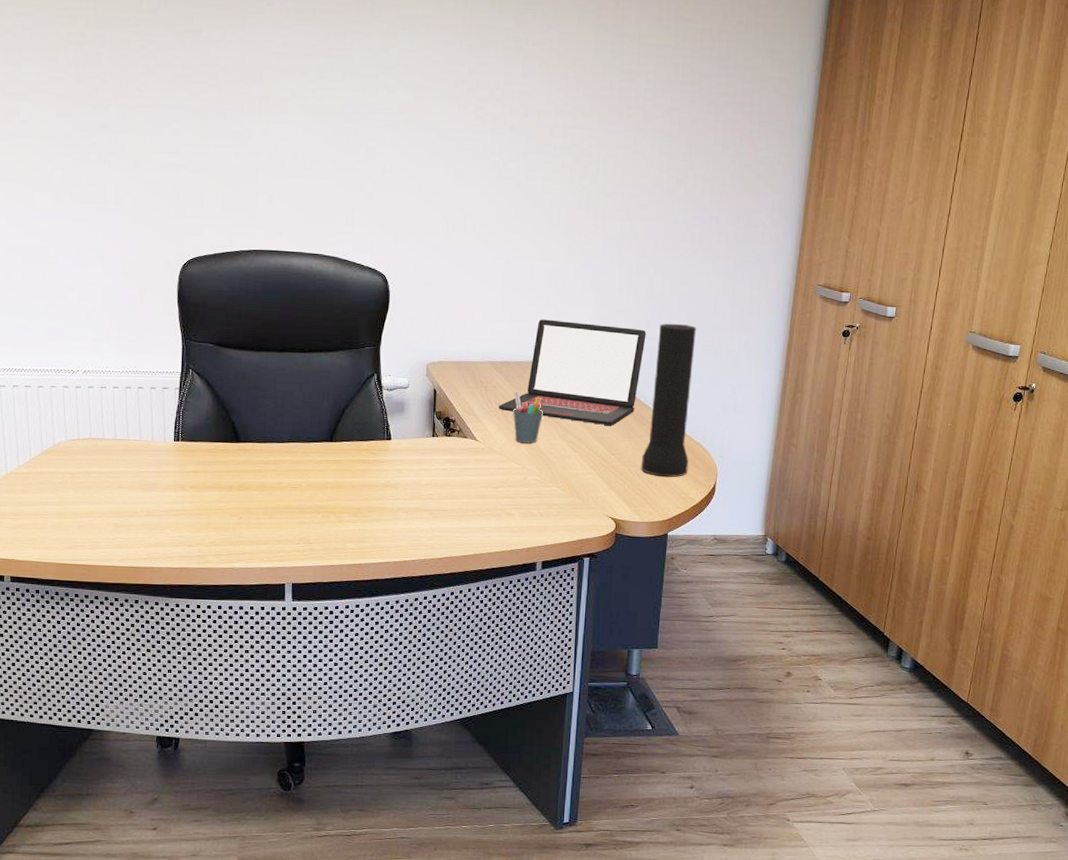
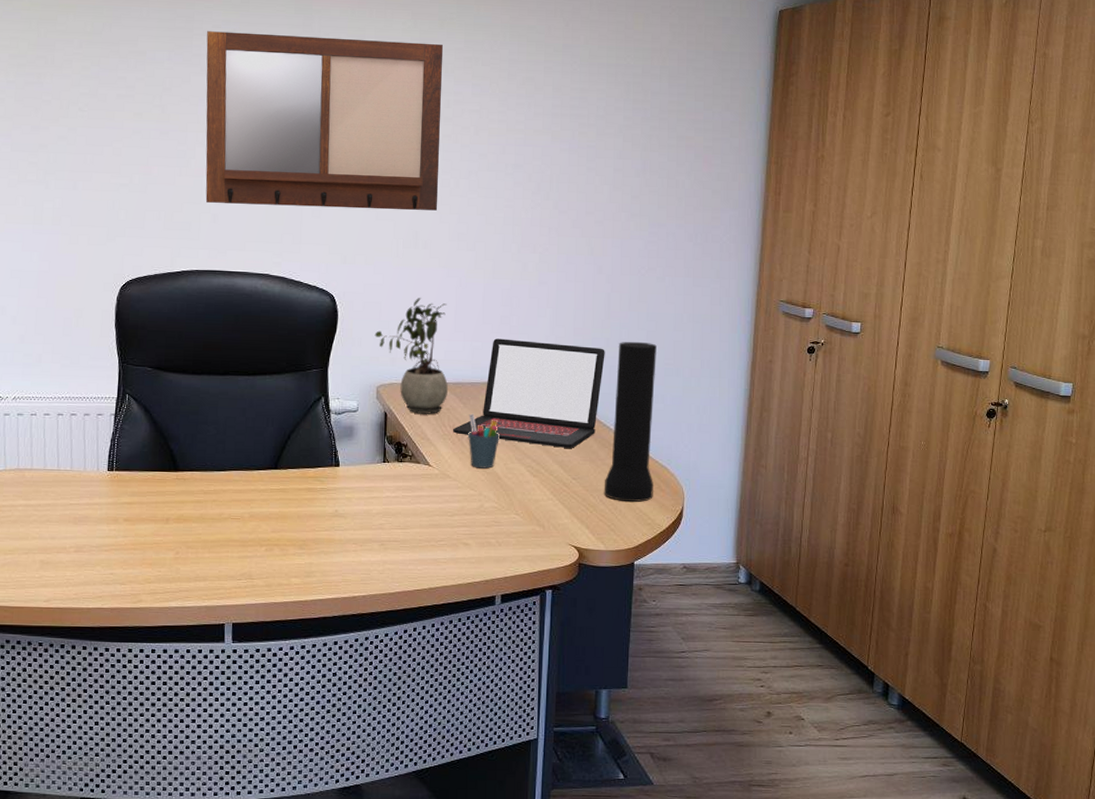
writing board: none [260,9,495,193] -> present [205,31,444,211]
potted plant: none [425,279,495,392] -> present [374,298,448,414]

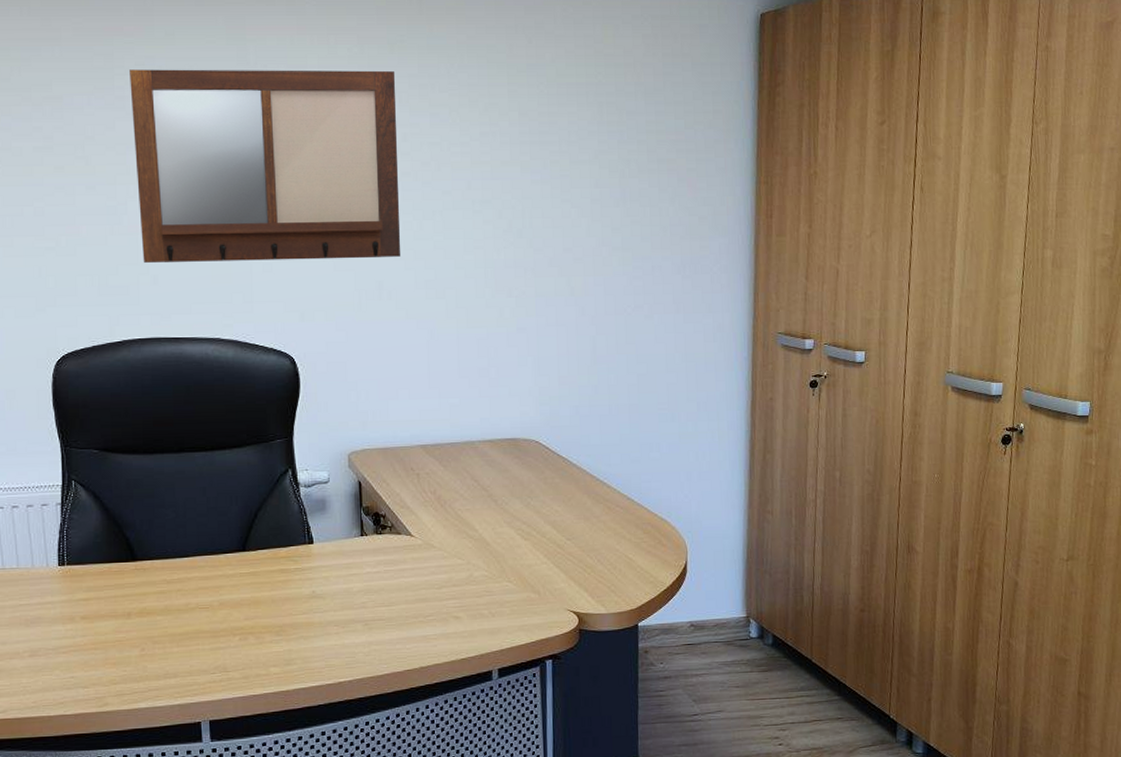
potted plant: present [374,298,448,414] -> none [341,354,426,481]
laptop: present [452,338,605,448] -> none [433,393,594,507]
pen holder: present [468,413,500,469] -> none [450,476,485,535]
vase: present [603,341,657,502] -> none [601,386,654,560]

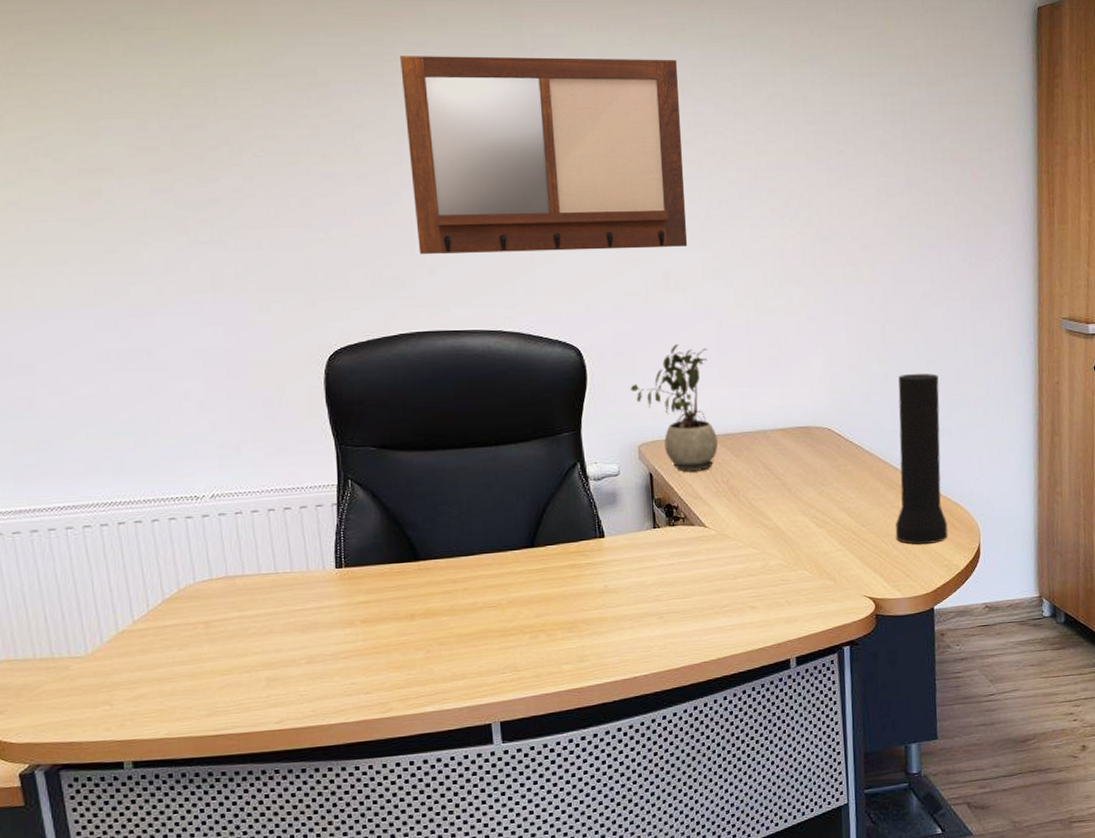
potted plant: none [341,354,426,481] -> present [630,344,718,472]
vase: none [601,386,654,560] -> present [895,373,948,545]

